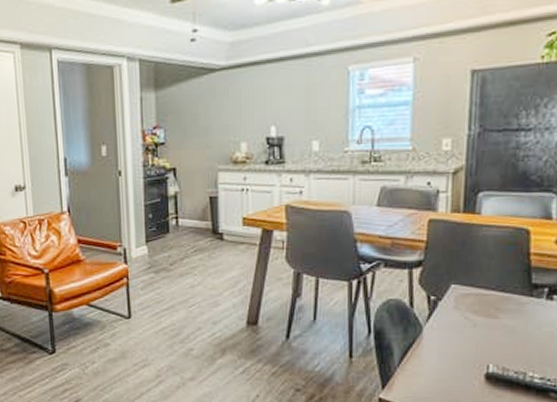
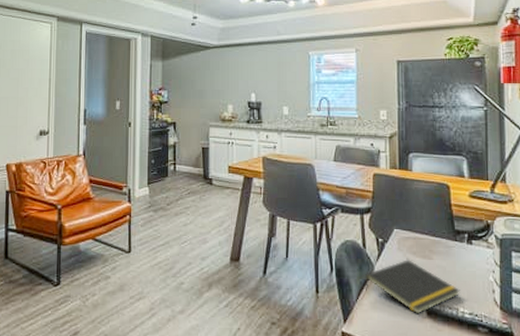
notepad: none [409,319,531,380] -> present [364,260,460,314]

